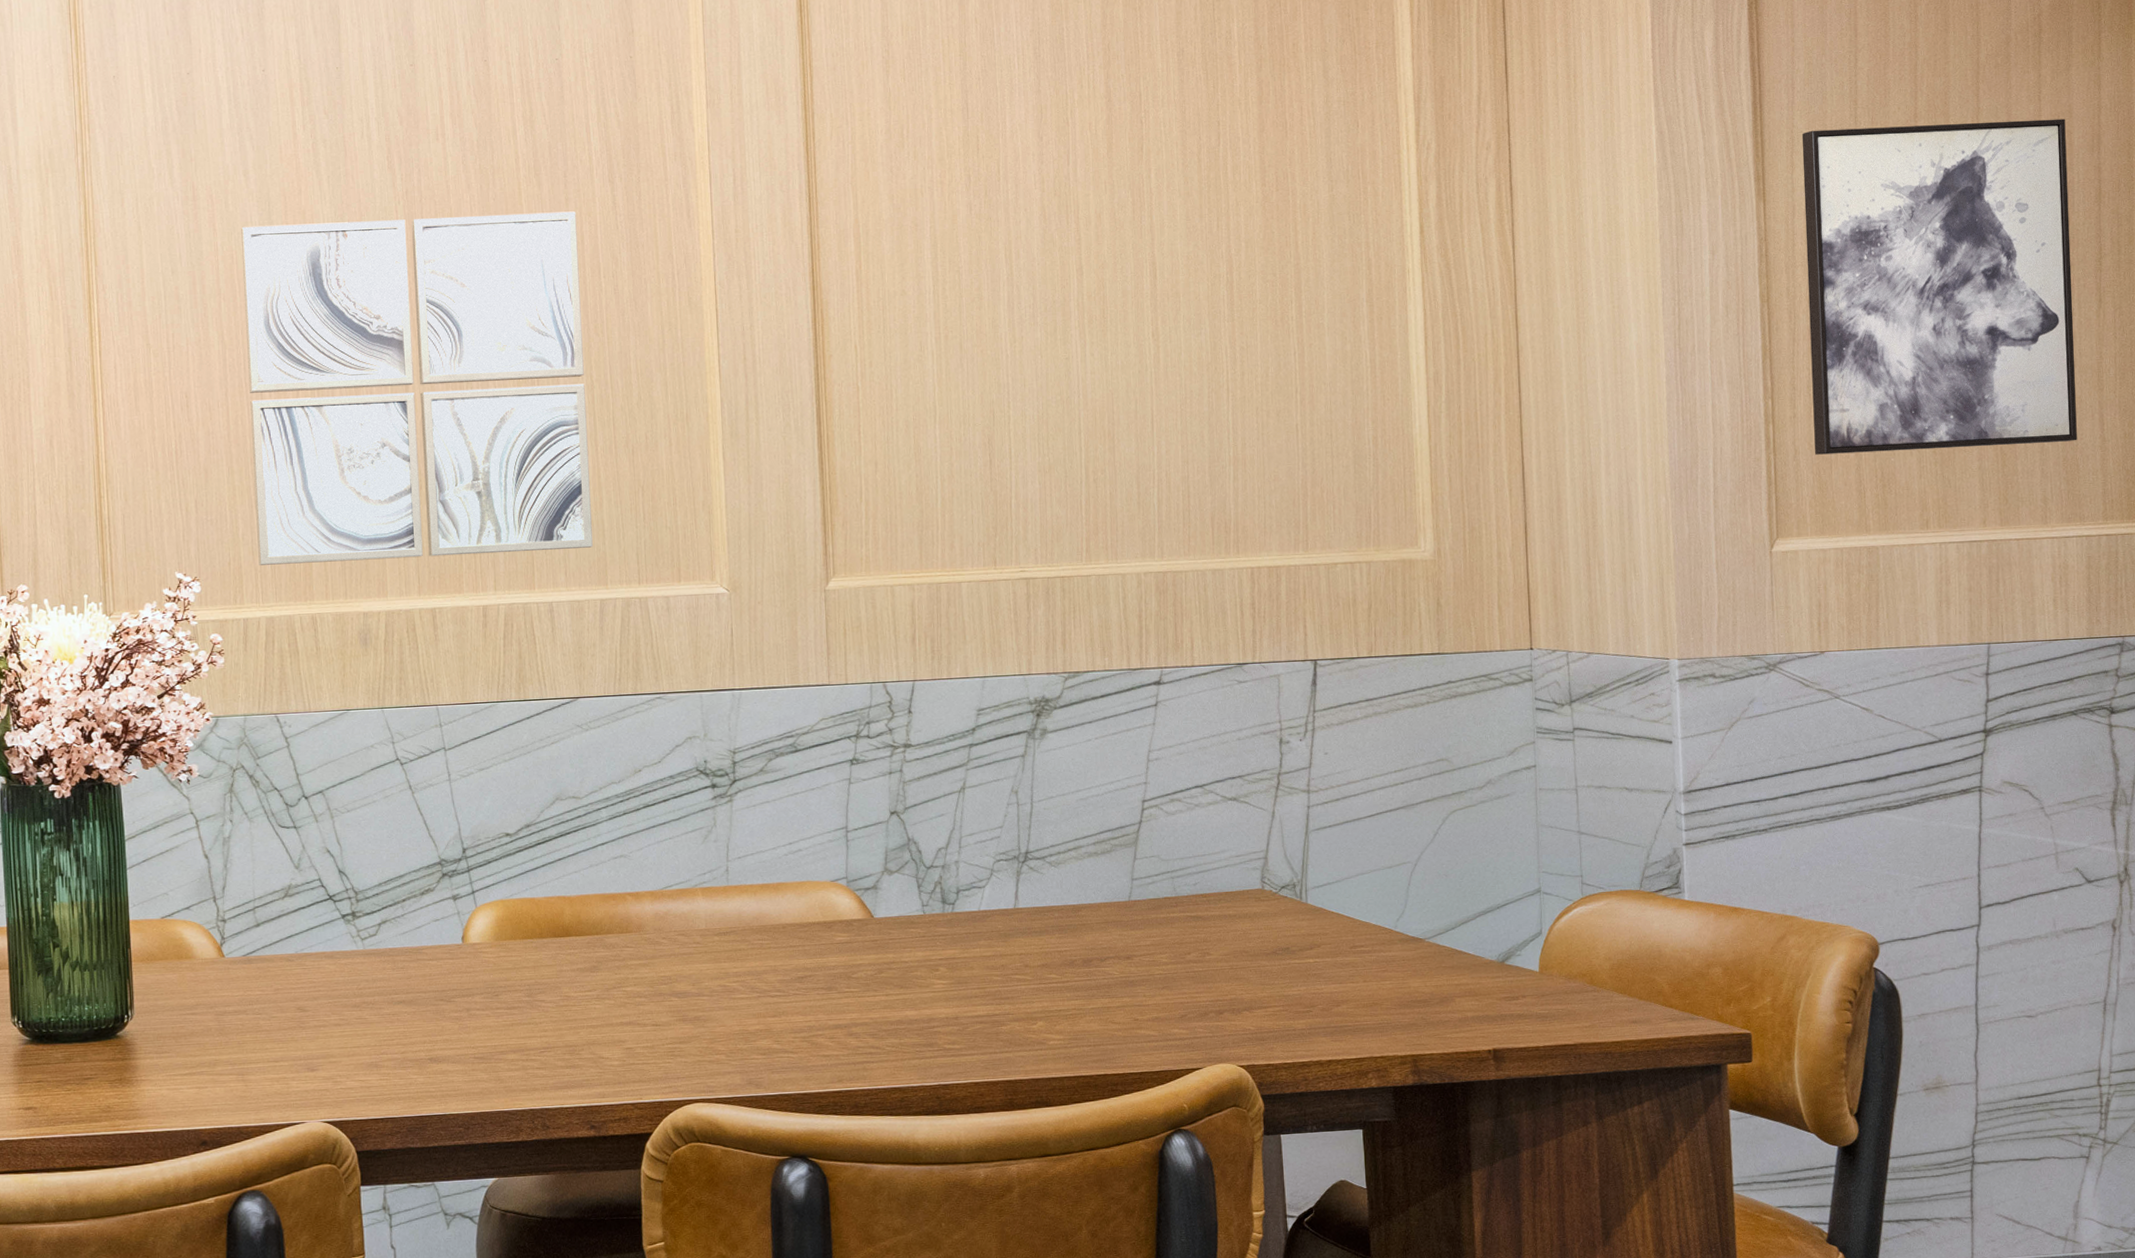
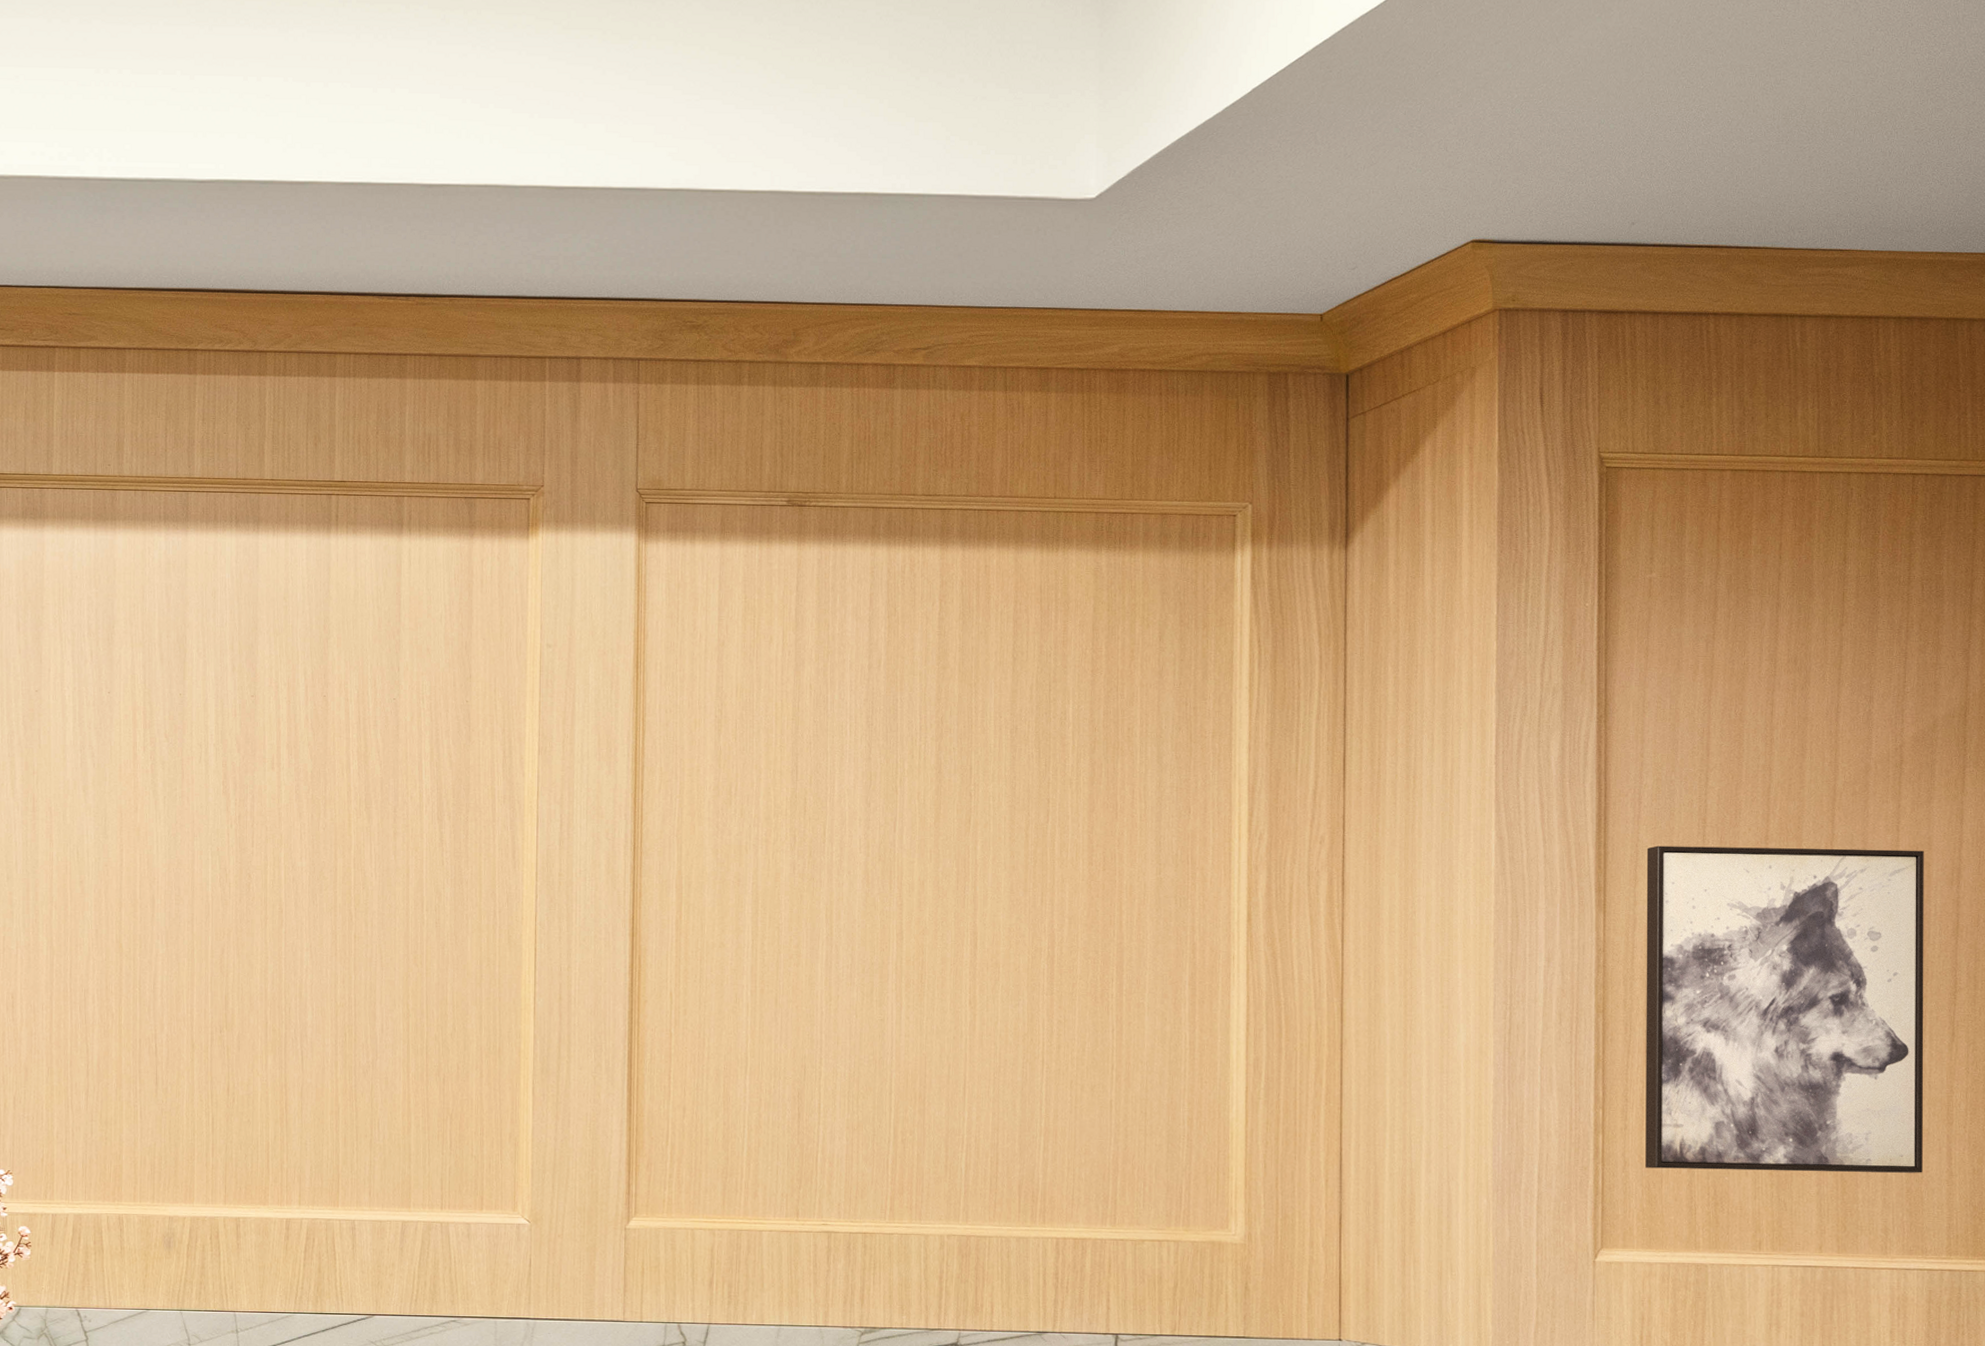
wall art: present [240,211,593,565] -> none [71,839,403,1170]

